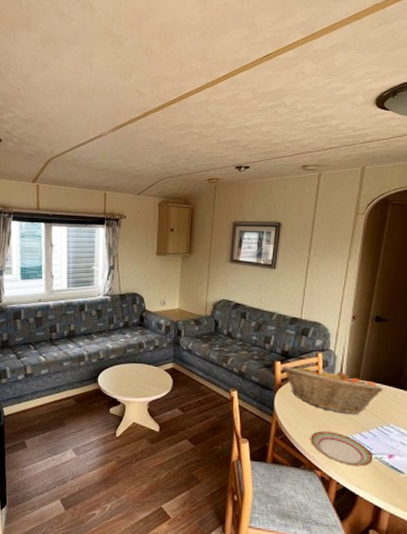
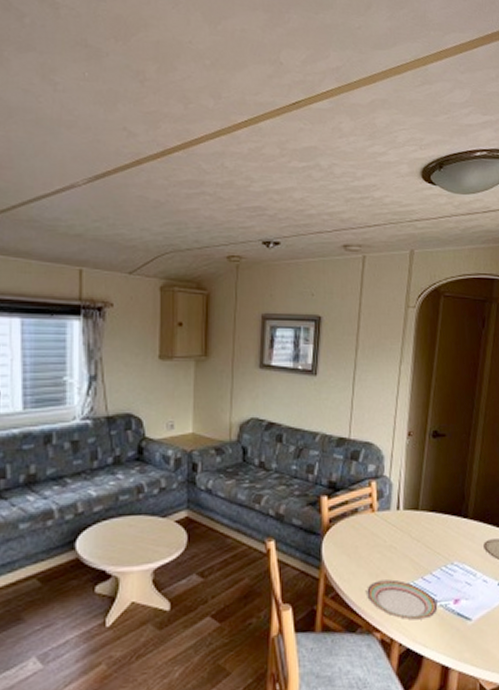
fruit basket: present [282,365,383,414] -> none [329,498,445,555]

